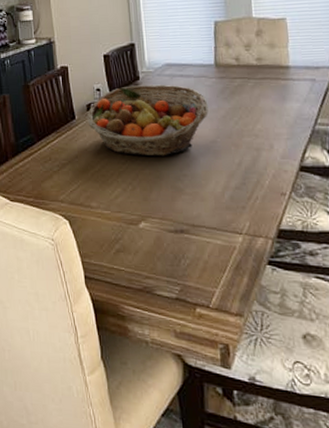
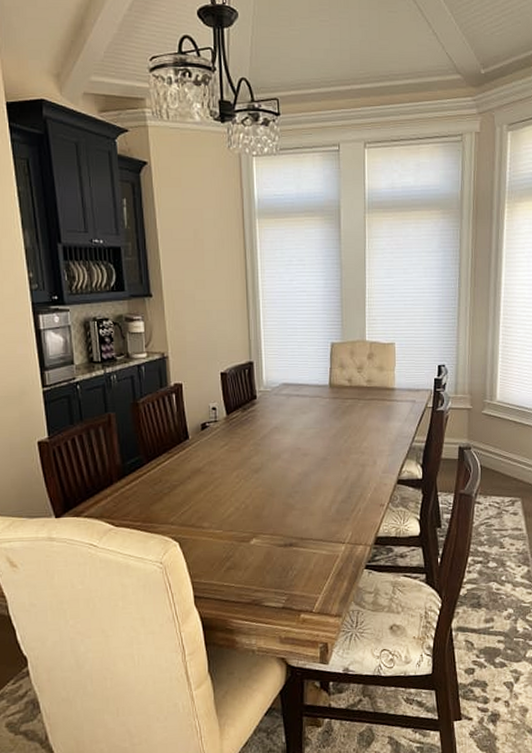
fruit basket: present [86,84,209,157] -> none [201,404,321,475]

